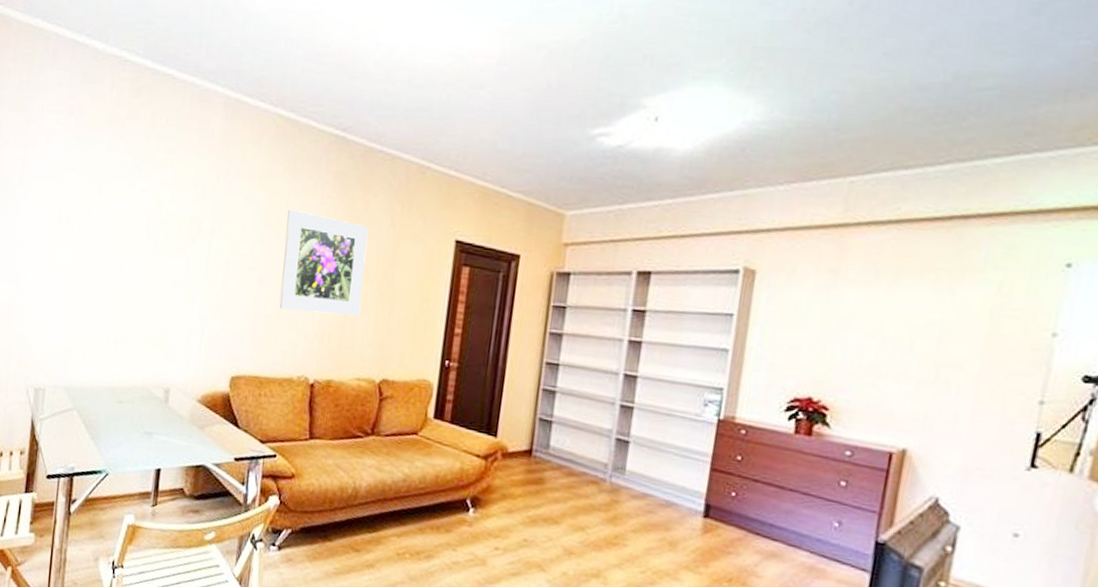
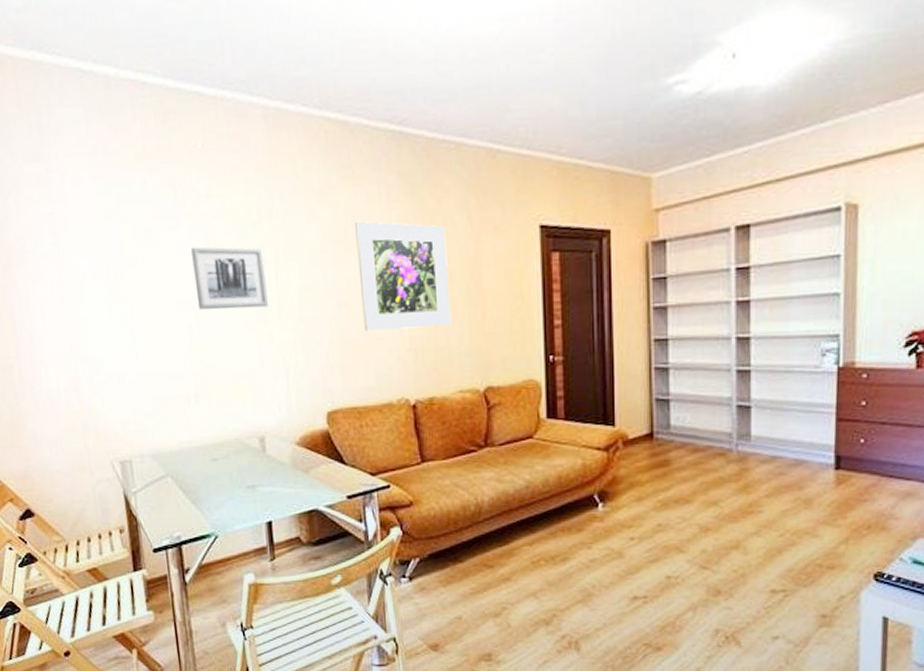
wall art: none [134,207,201,272] -> present [191,247,269,310]

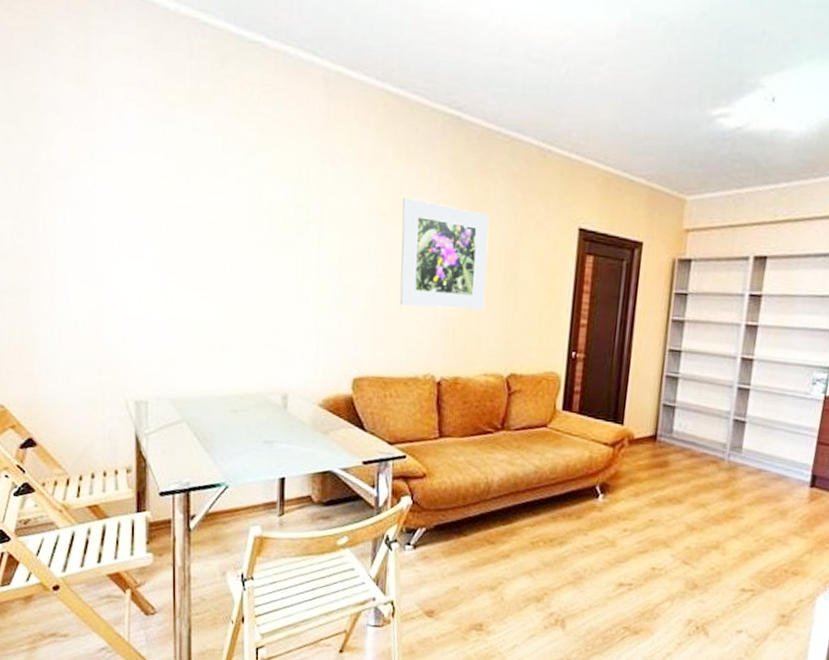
wall art: present [191,247,269,310] -> none [235,197,308,268]

